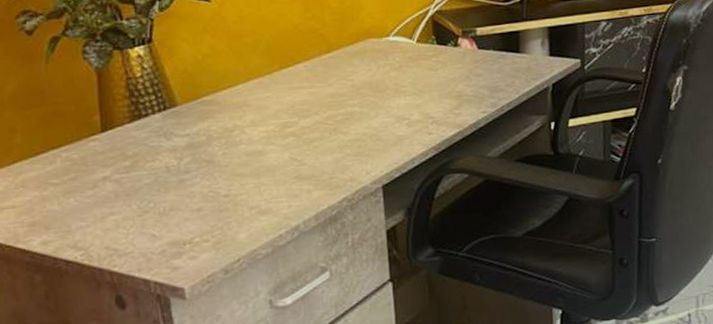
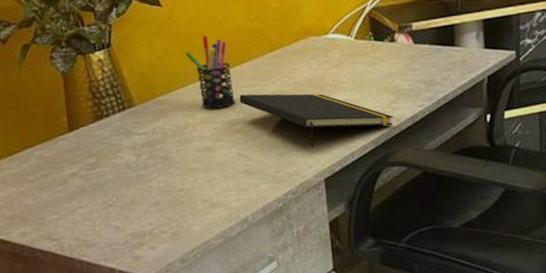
pen holder: none [235,34,288,111] -> present [185,36,235,109]
notepad: none [293,96,455,153] -> present [239,93,393,148]

